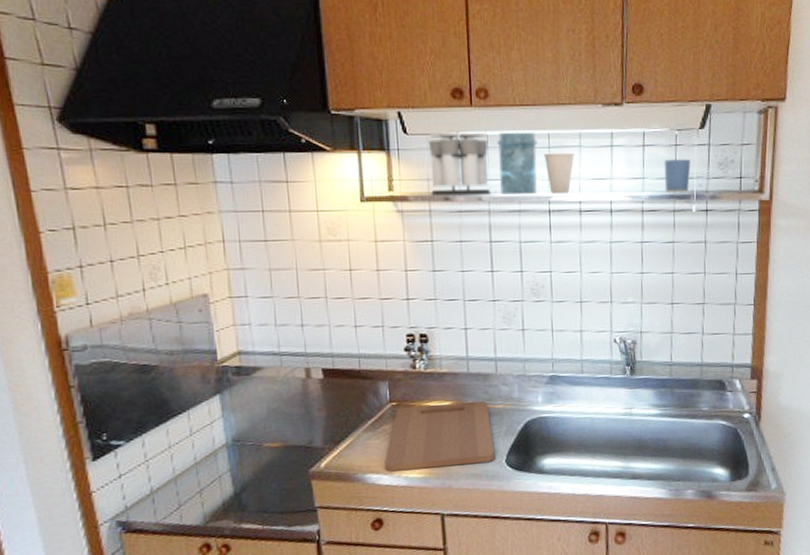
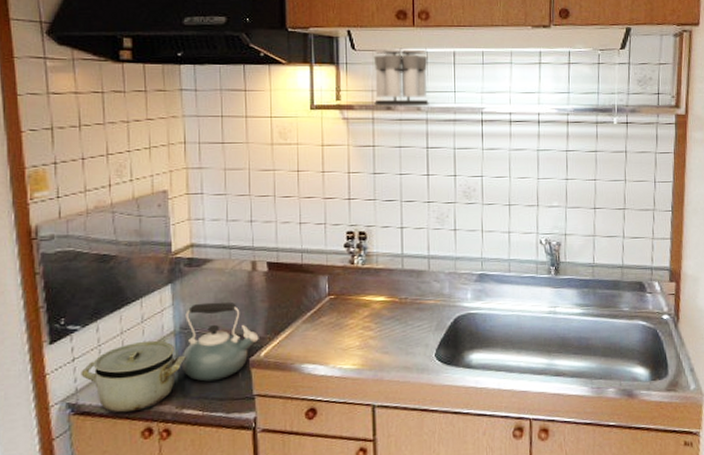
saucepan: none [129,453,242,530] -> present [81,340,187,413]
kettle: none [236,412,318,495] -> present [181,302,259,382]
cutting board: present [384,400,495,472] -> none [321,296,425,363]
canister: present [497,130,538,194] -> none [436,48,472,105]
cup: present [543,152,575,195] -> none [478,68,506,106]
mug: present [664,159,691,192] -> none [587,76,612,106]

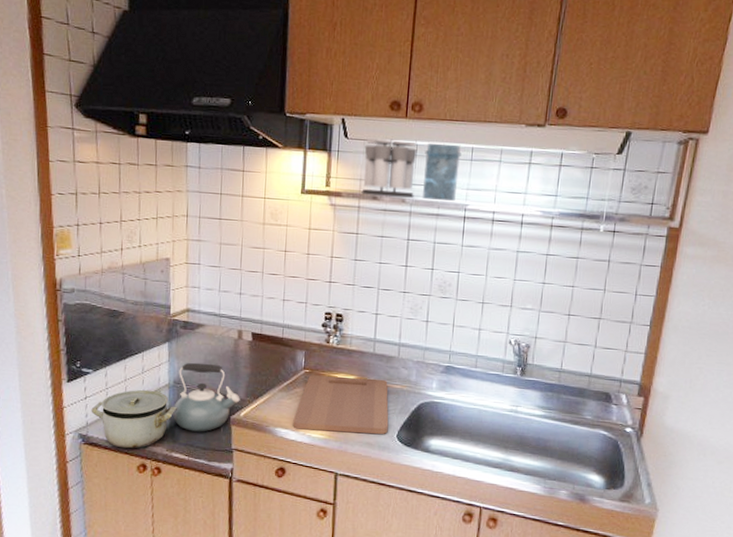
cutting board: none [321,296,425,363] -> present [293,375,389,435]
canister: none [436,48,472,105] -> present [421,141,462,201]

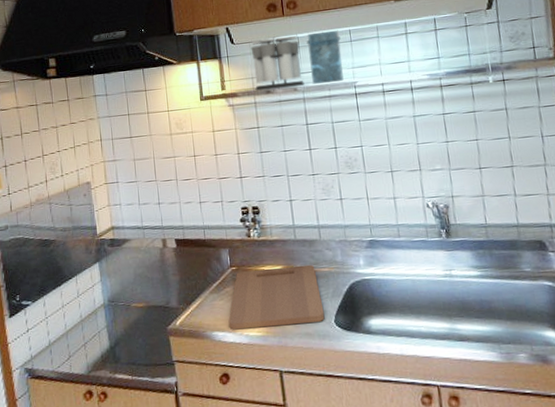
saucepan: present [91,389,178,449] -> none [34,312,116,377]
kettle: present [173,362,240,432] -> none [111,276,174,349]

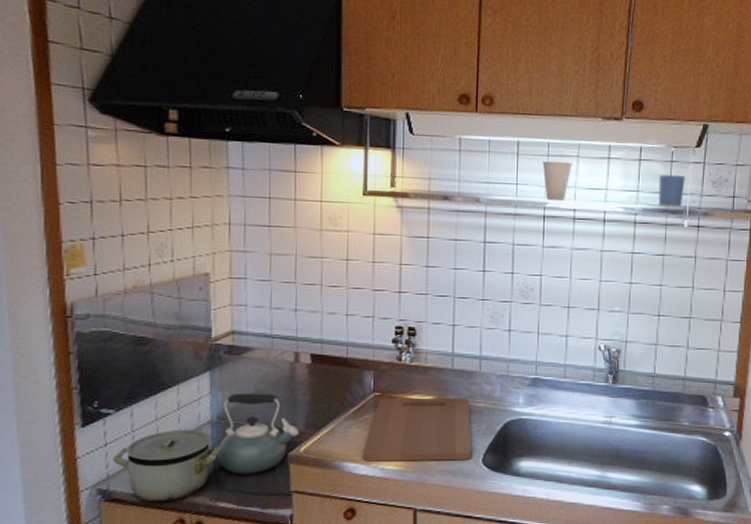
saucepan: none [34,312,116,377] -> present [113,429,224,502]
kettle: none [111,276,174,349] -> present [217,393,299,475]
spice rack: present [250,34,305,91] -> none [431,133,490,197]
canister: present [306,30,344,84] -> none [497,136,537,199]
cup: none [347,43,374,80] -> present [542,160,573,202]
mug: none [456,37,484,68] -> present [658,175,685,207]

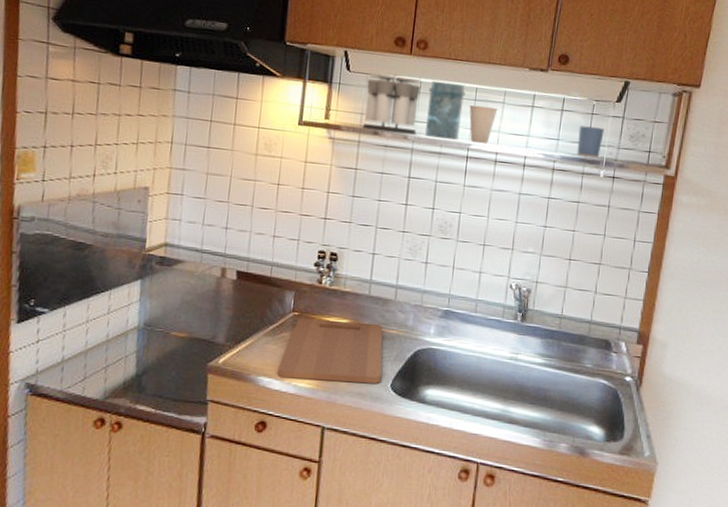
saucepan: present [113,429,224,502] -> none [43,332,147,401]
kettle: present [217,393,299,475] -> none [140,302,220,381]
spice rack: none [431,133,490,197] -> present [362,71,421,135]
canister: none [497,136,537,199] -> present [424,79,466,140]

